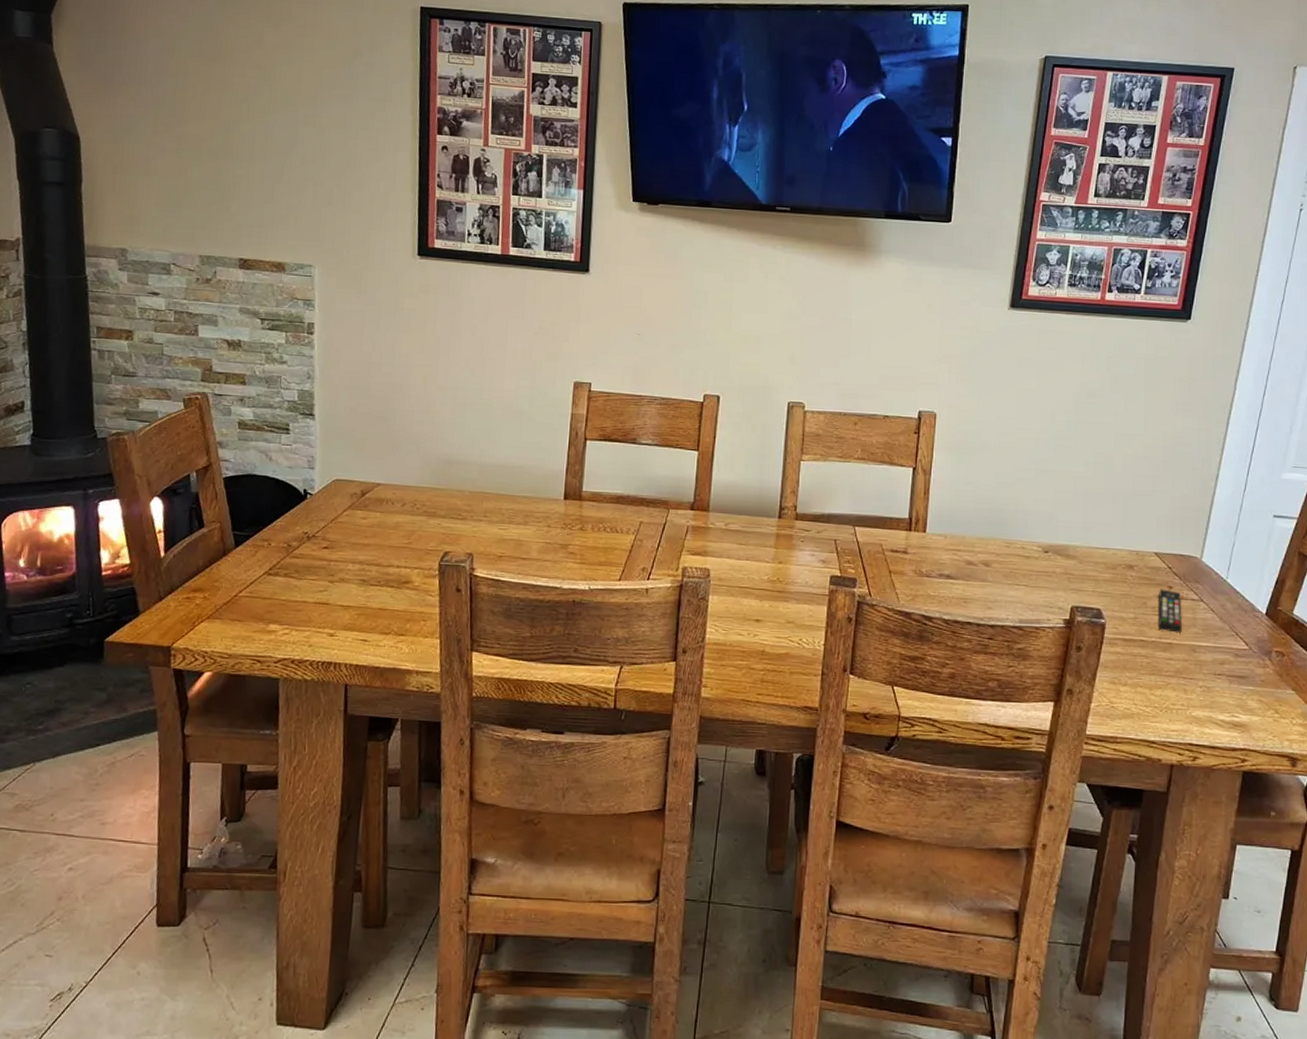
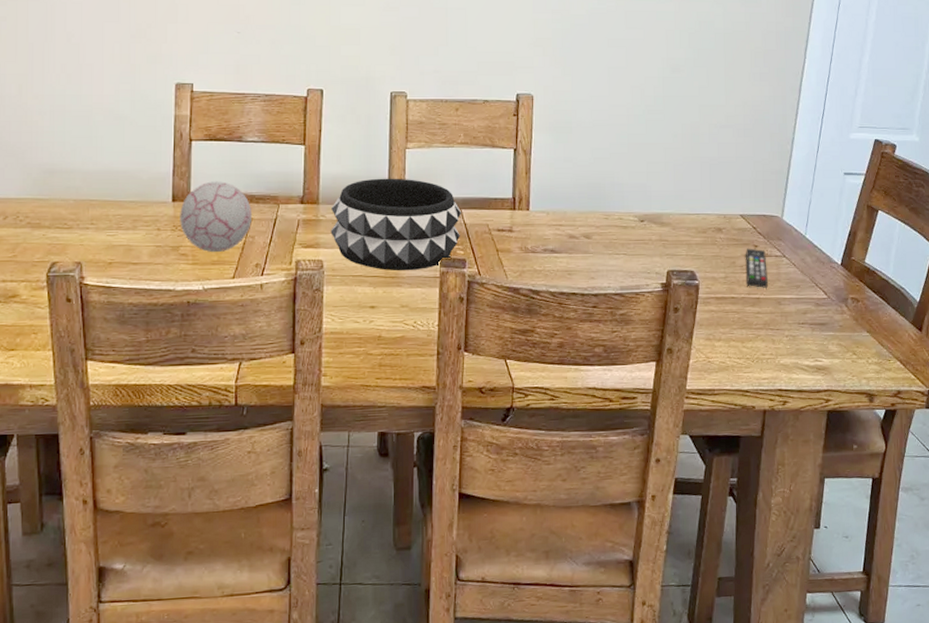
decorative ball: none [570,481,642,554] -> present [180,181,251,253]
decorative bowl: none [719,489,855,586] -> present [330,178,462,271]

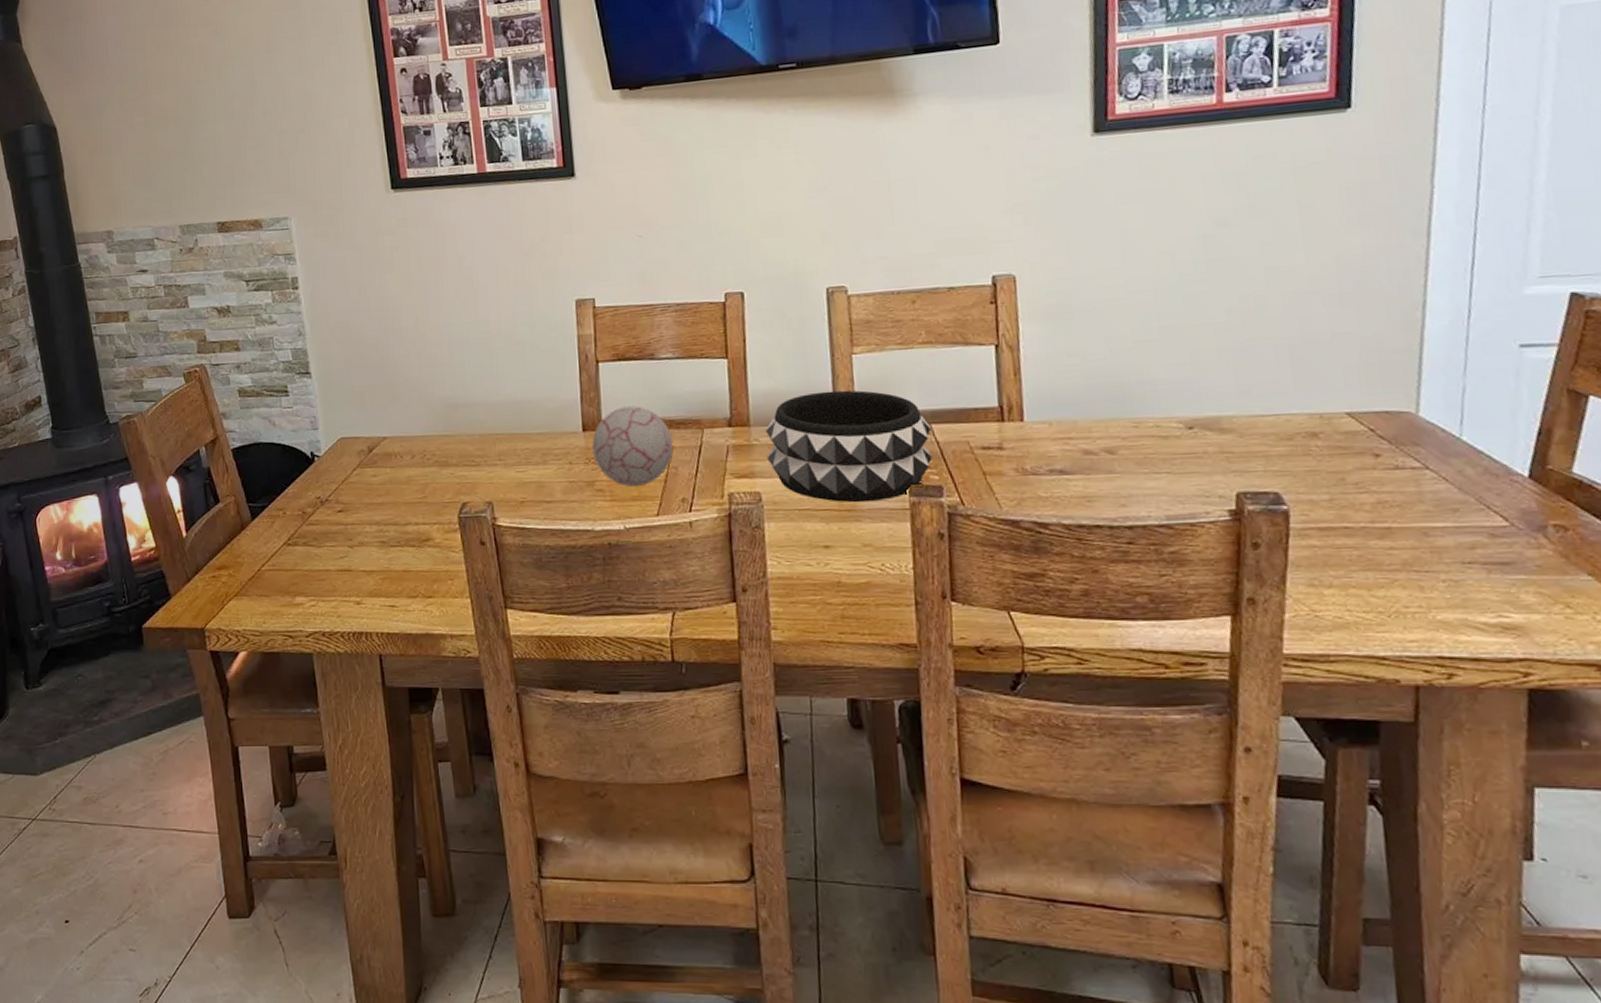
remote control: present [746,248,768,288] -> none [1360,458,1403,514]

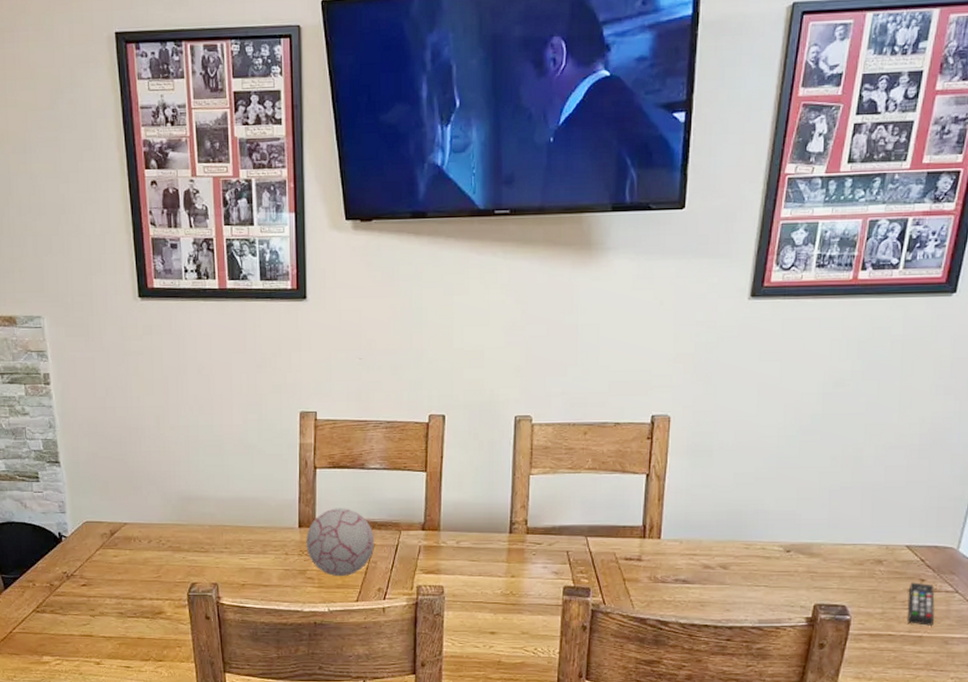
decorative bowl: present [766,390,932,503] -> none [451,505,588,599]
remote control: none [1360,458,1403,514] -> present [908,582,934,626]

